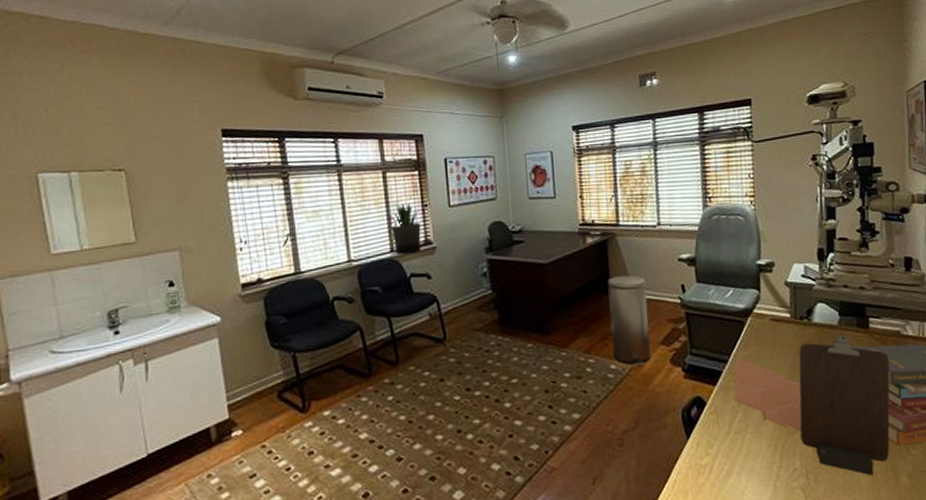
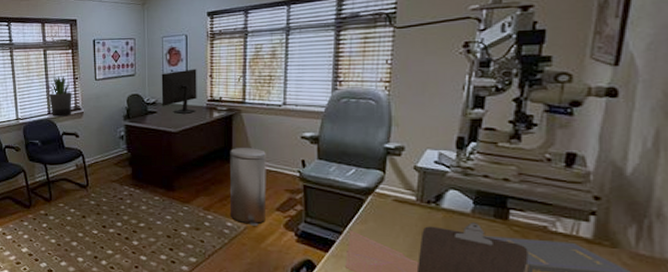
monitor: none [526,189,568,243] -> present [161,69,197,115]

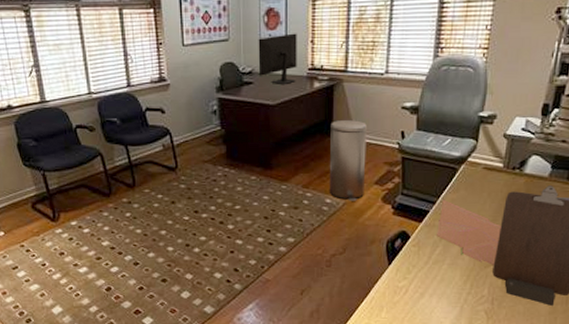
planter: present [48,75,72,118] -> none [127,39,156,91]

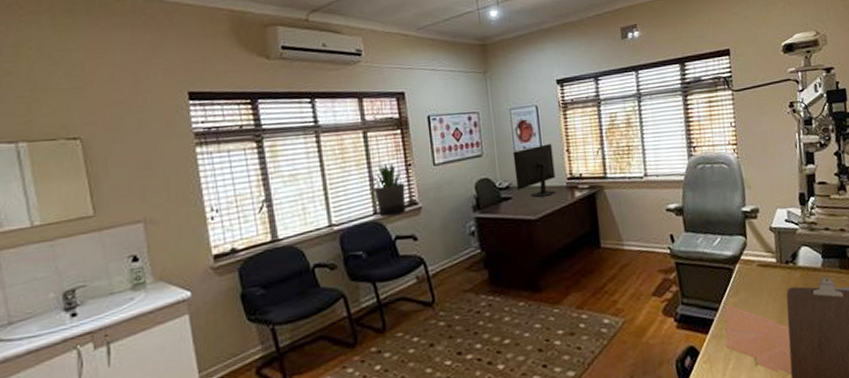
planter: none [127,39,156,91] -> present [373,163,407,218]
pedal bin: present [329,119,367,201] -> none [597,227,643,319]

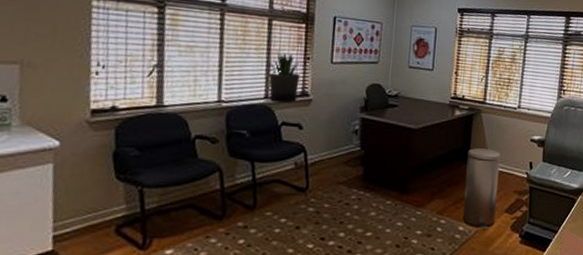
monitor: present [512,143,556,198] -> none [404,63,443,111]
pedal bin: none [597,227,643,319] -> present [462,147,500,229]

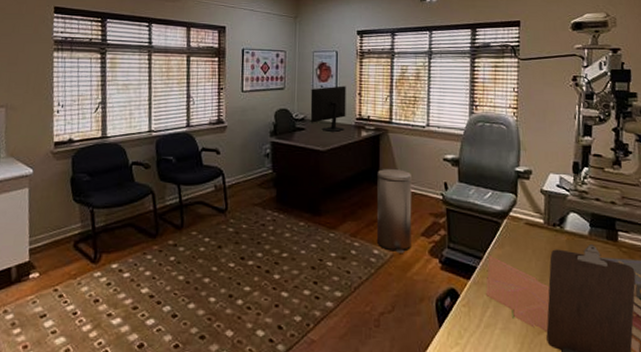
planter: present [268,51,300,104] -> none [188,83,216,131]
monitor: none [404,63,443,111] -> present [310,86,346,133]

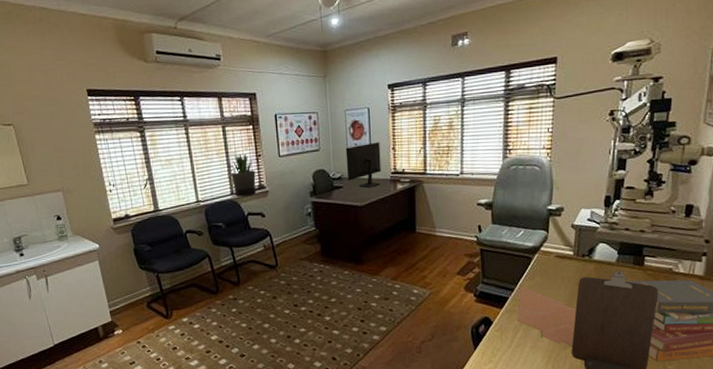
planter: none [188,83,216,131] -> present [230,153,257,198]
pedal bin: present [376,168,412,253] -> none [414,216,448,291]

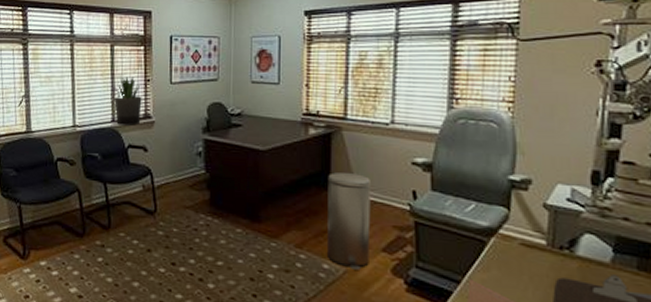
monitor: present [345,142,381,188] -> none [248,76,291,130]
pedal bin: none [414,216,448,291] -> present [326,171,371,270]

